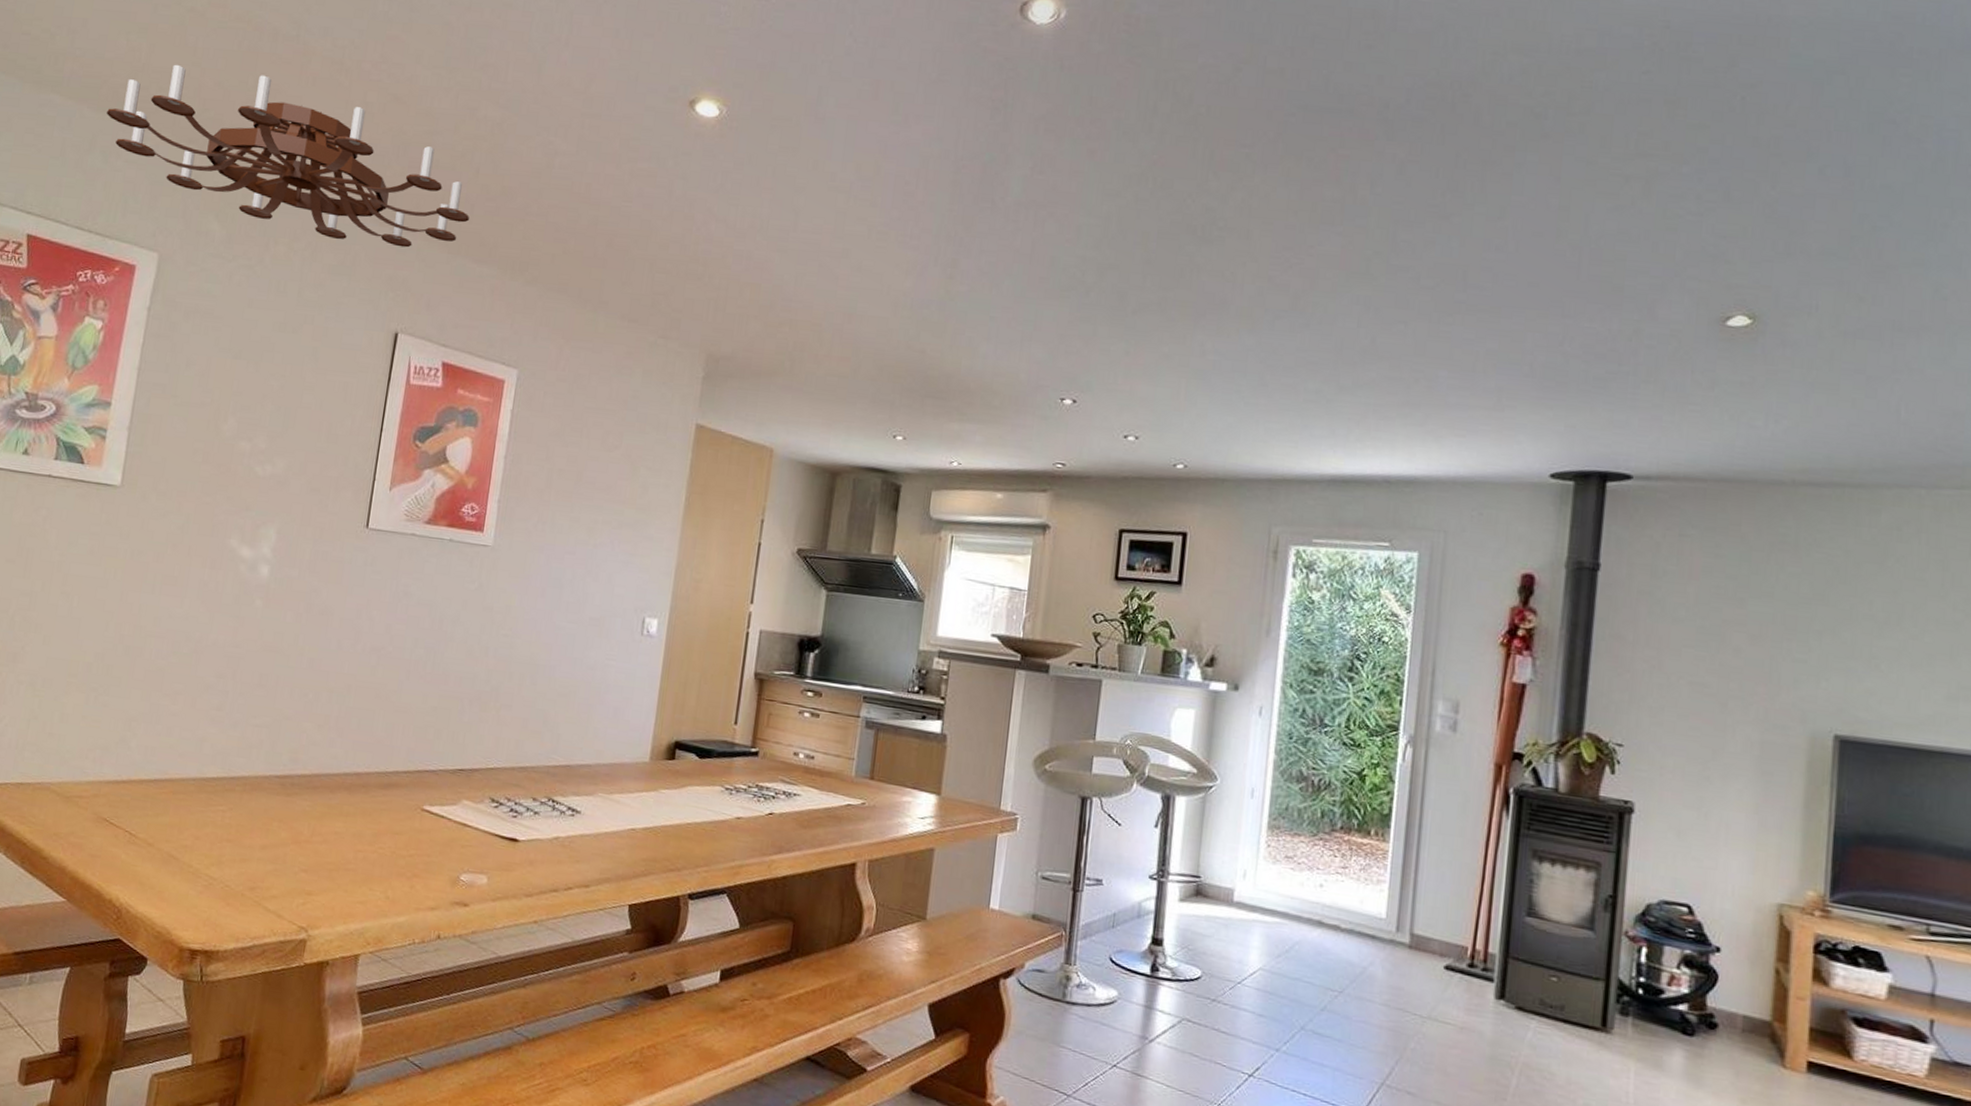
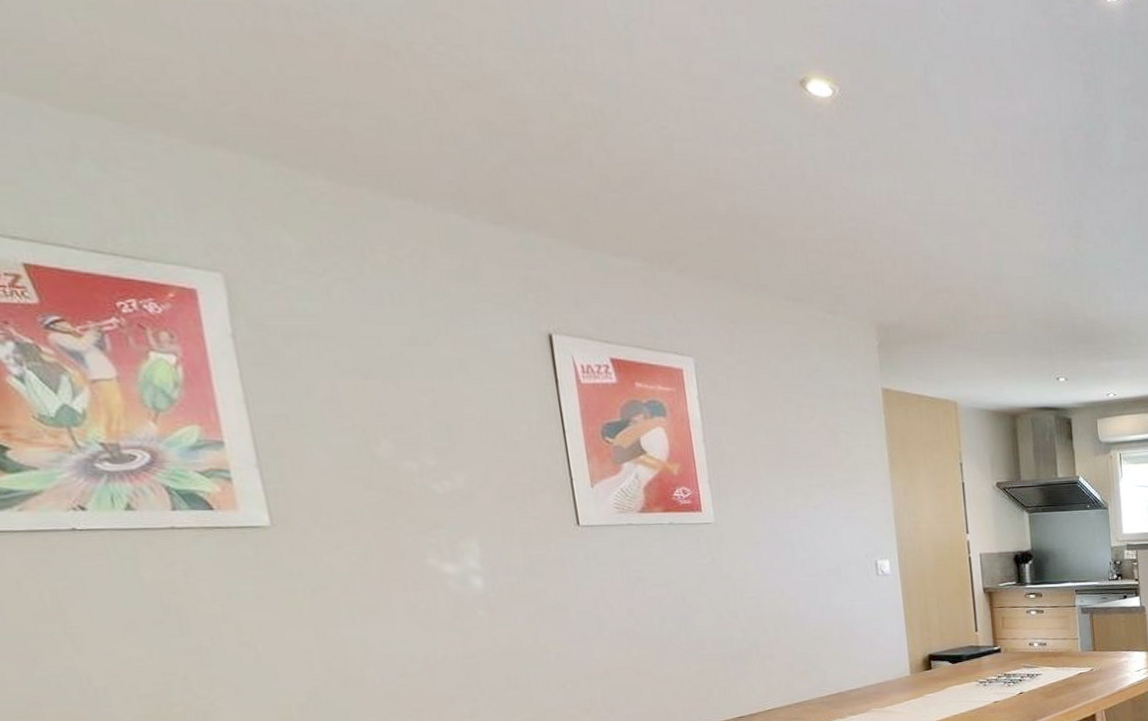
chandelier: present [106,64,469,248] -> none [78,49,596,246]

